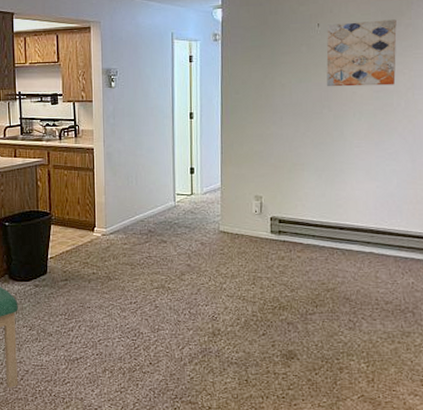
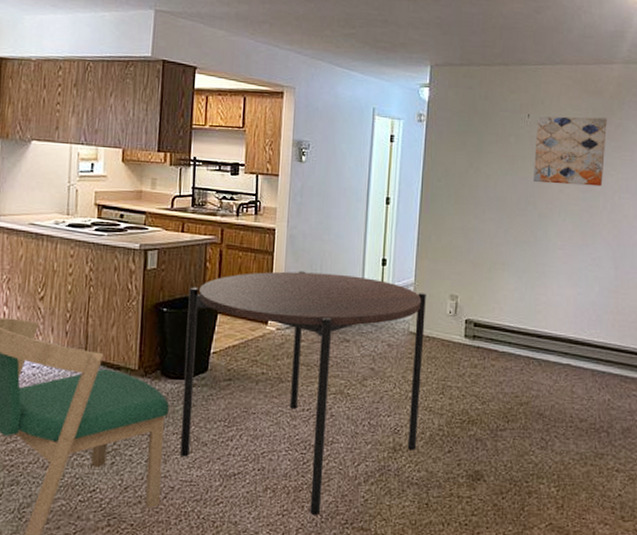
dining table: none [24,183,234,391] -> present [180,271,426,515]

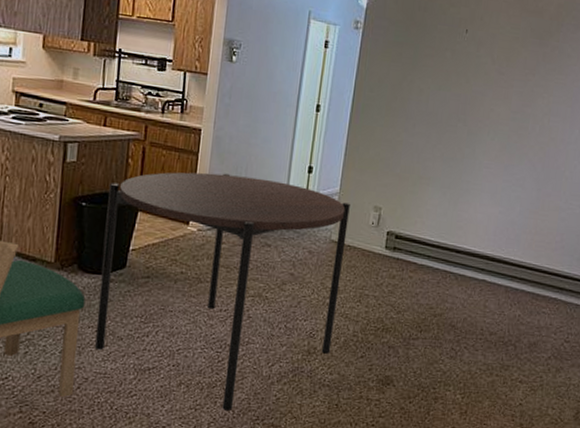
wall art: present [534,116,607,187] -> none [466,32,544,108]

